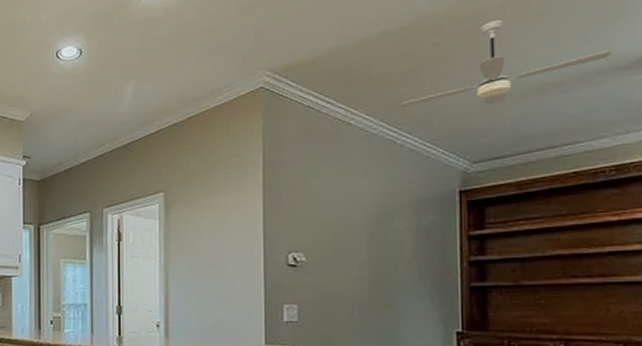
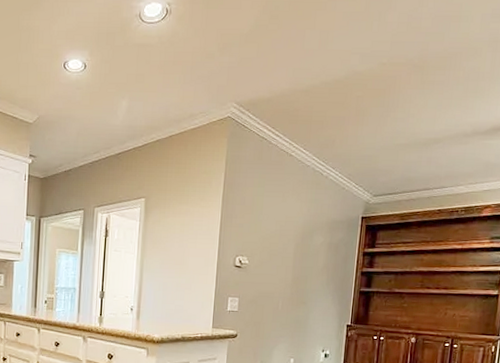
ceiling fan: present [400,19,613,108] -> none [329,83,476,152]

